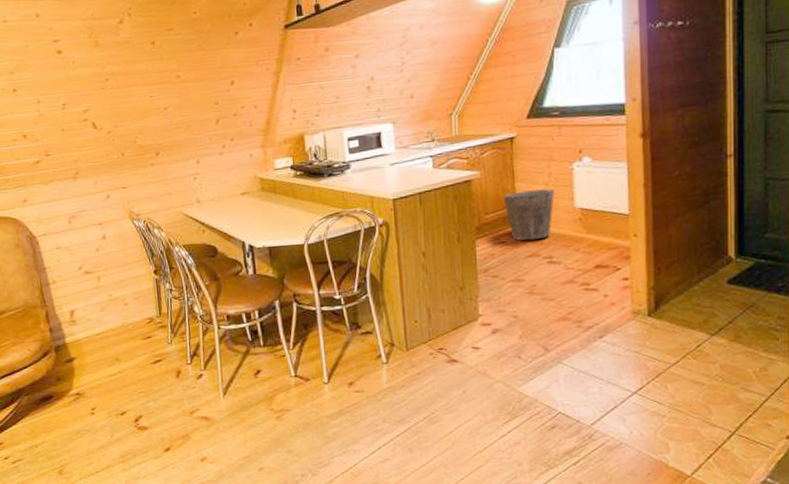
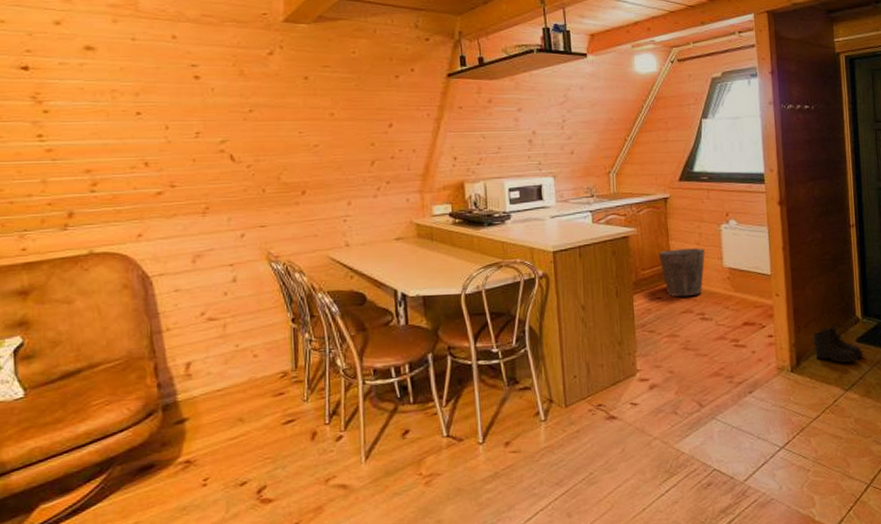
boots: none [675,266,735,307] -> present [813,325,864,364]

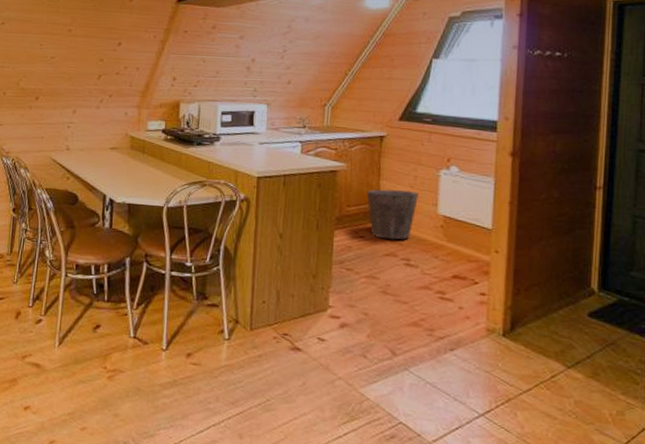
boots: present [813,325,864,364] -> none [534,293,596,338]

